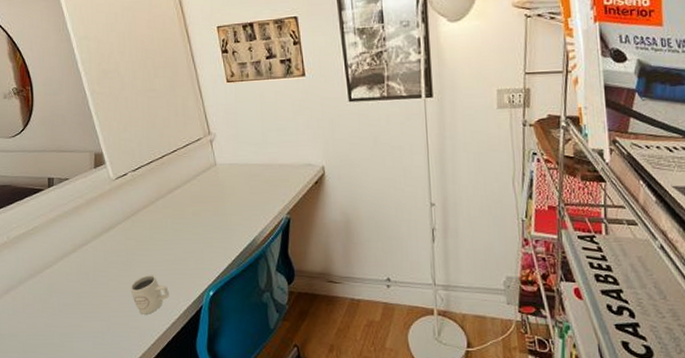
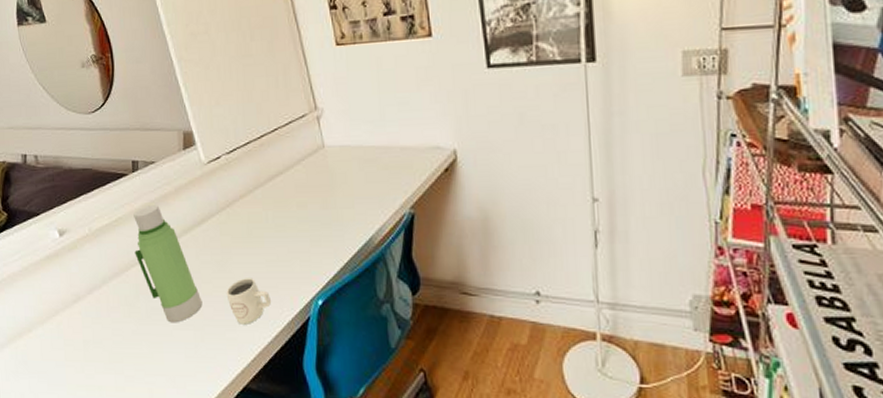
water bottle: none [48,215,109,316] -> present [133,205,203,323]

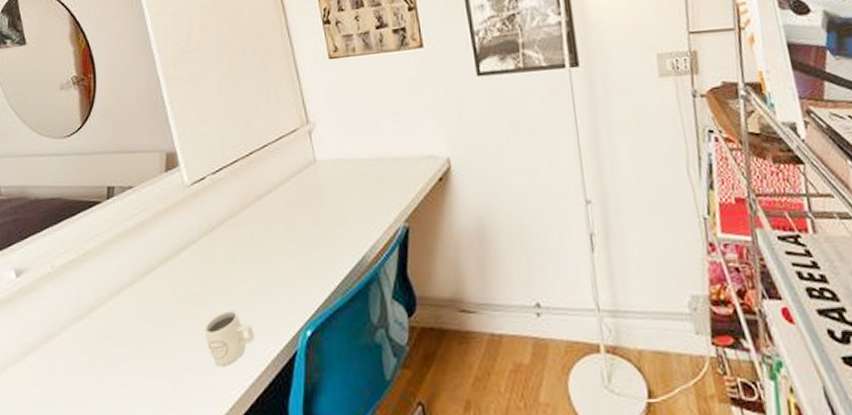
water bottle: present [133,205,203,323] -> none [102,234,177,371]

